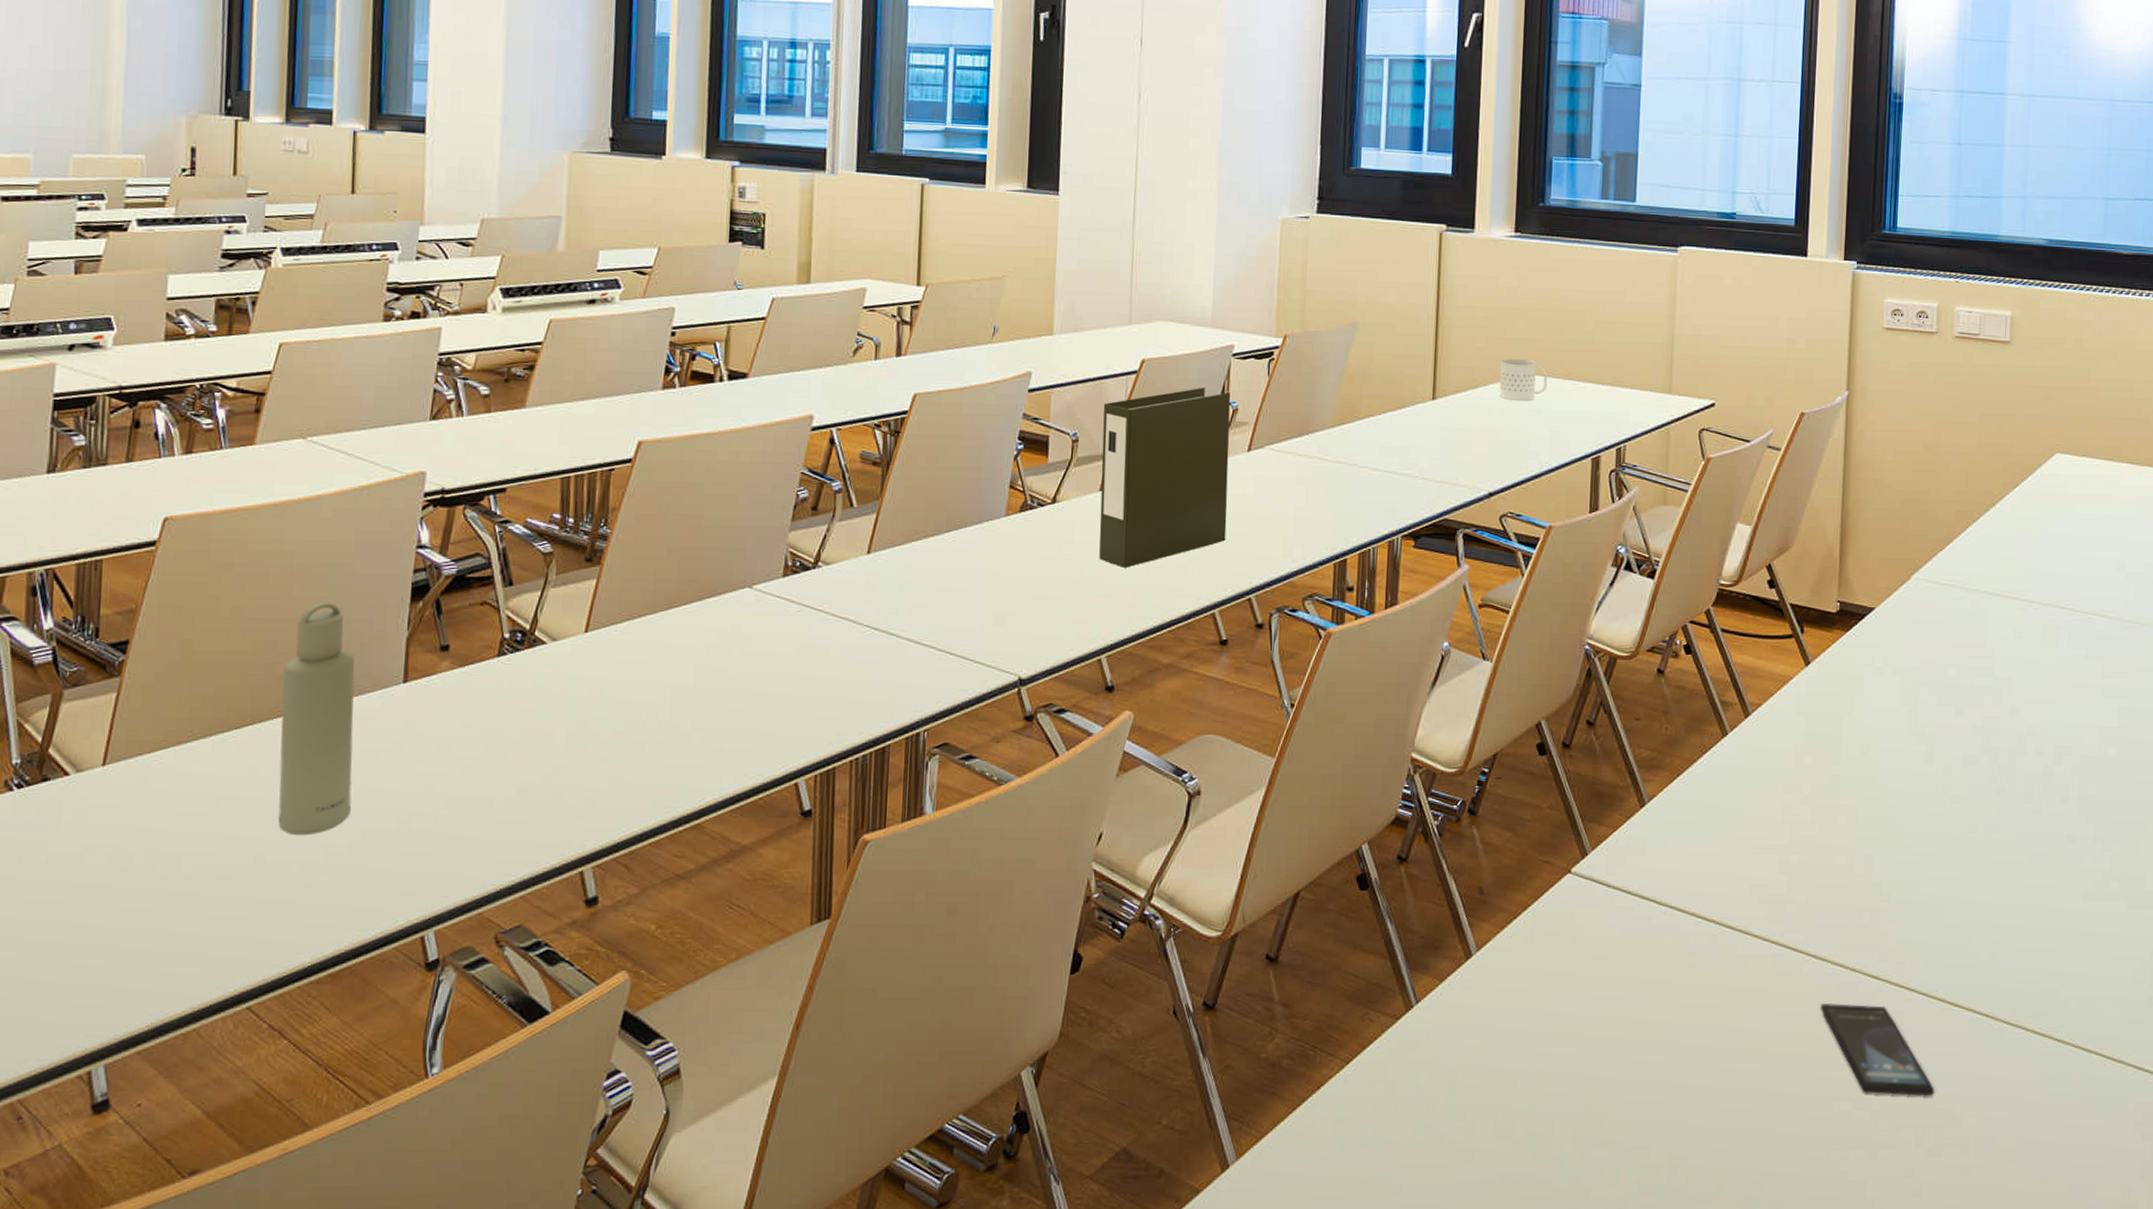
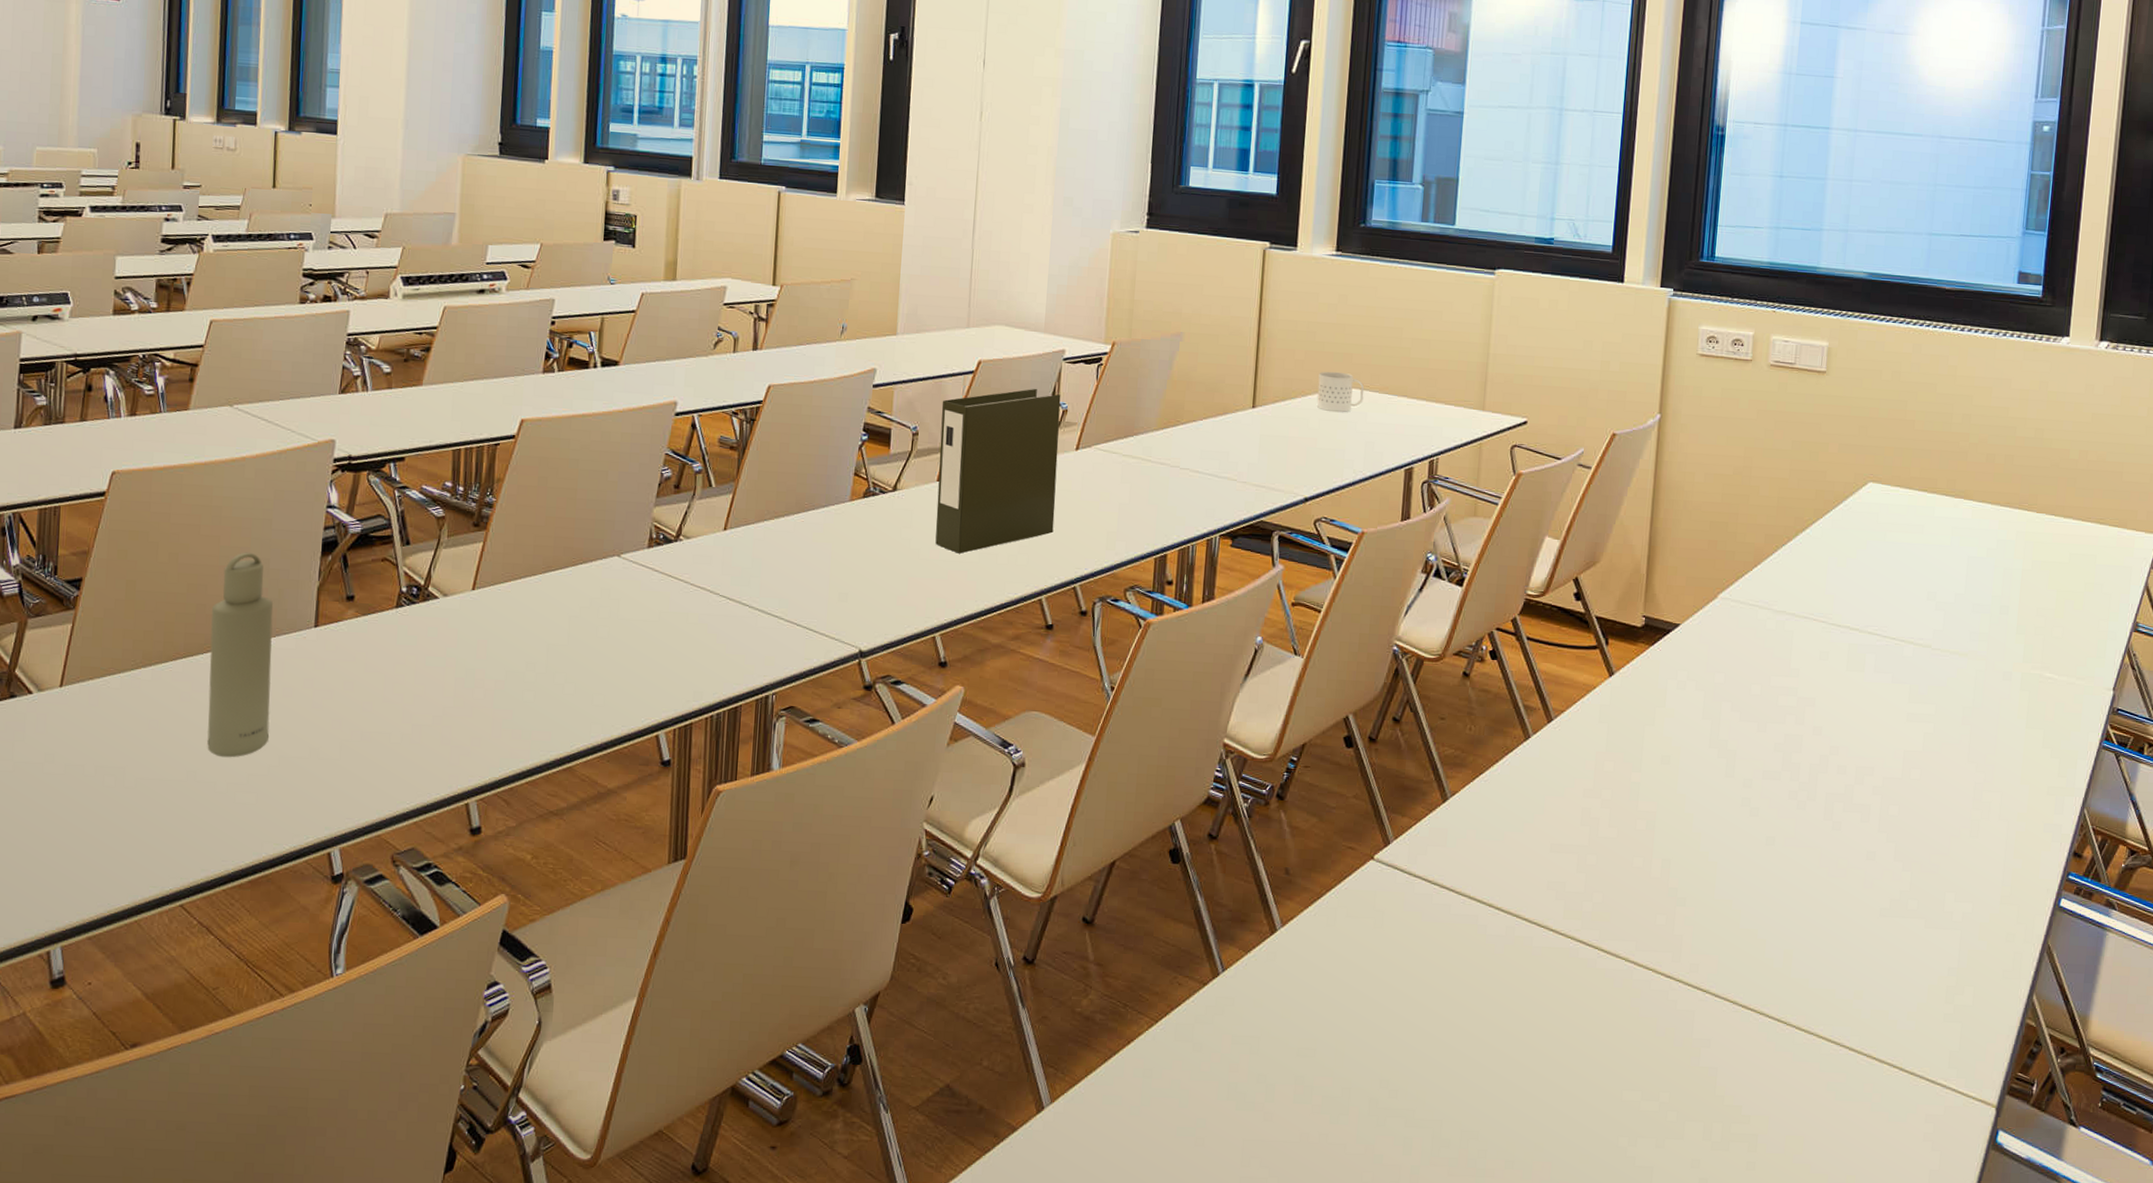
smartphone: present [1819,1003,1935,1096] -> none [1612,998,1724,1093]

